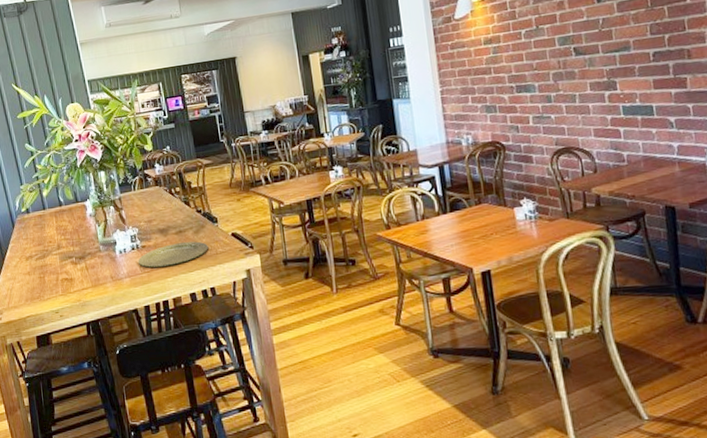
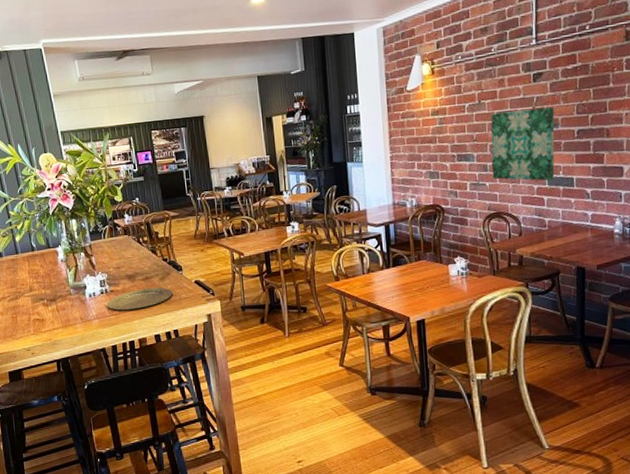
wall art: none [551,28,630,111] -> present [491,106,555,181]

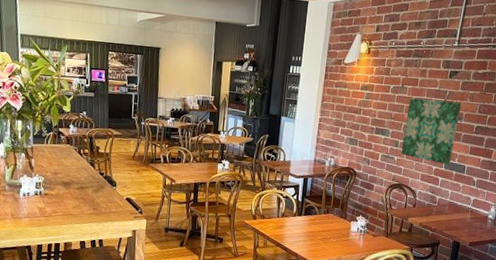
plate: present [106,287,173,311] -> none [38,196,104,215]

